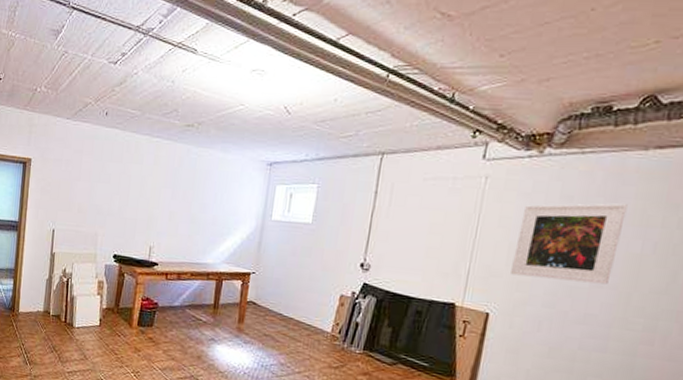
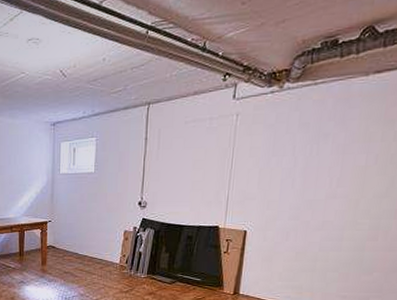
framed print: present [511,203,628,285] -> none [262,125,354,196]

